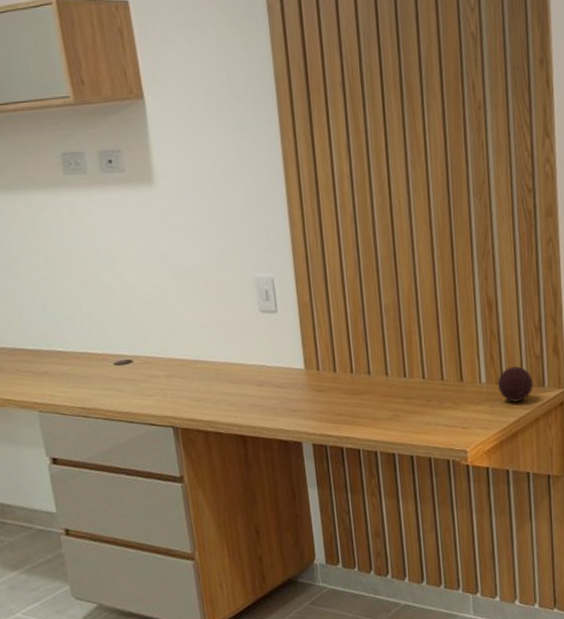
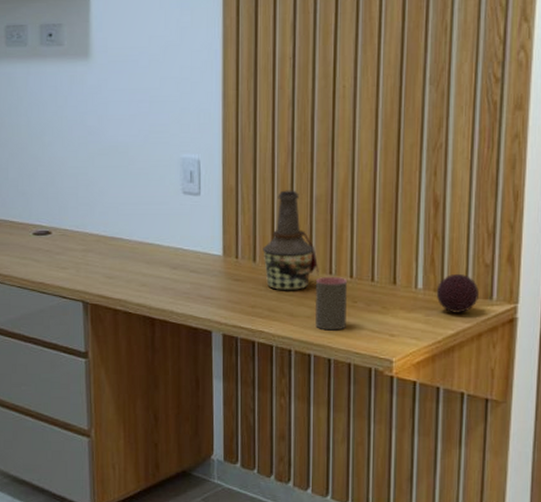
bottle: none [341,301,395,397] -> present [263,190,319,291]
cup: none [393,379,424,430] -> present [315,276,347,331]

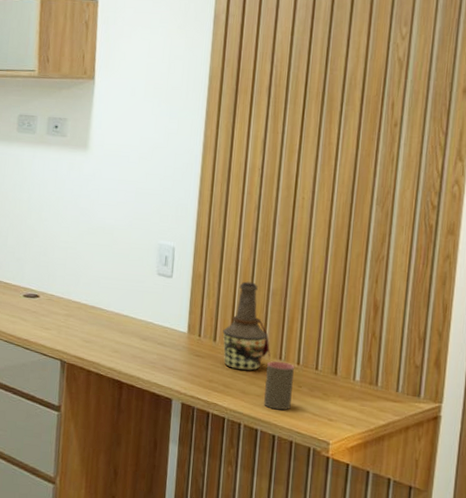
decorative ball: present [436,274,479,313] -> none [371,371,409,407]

